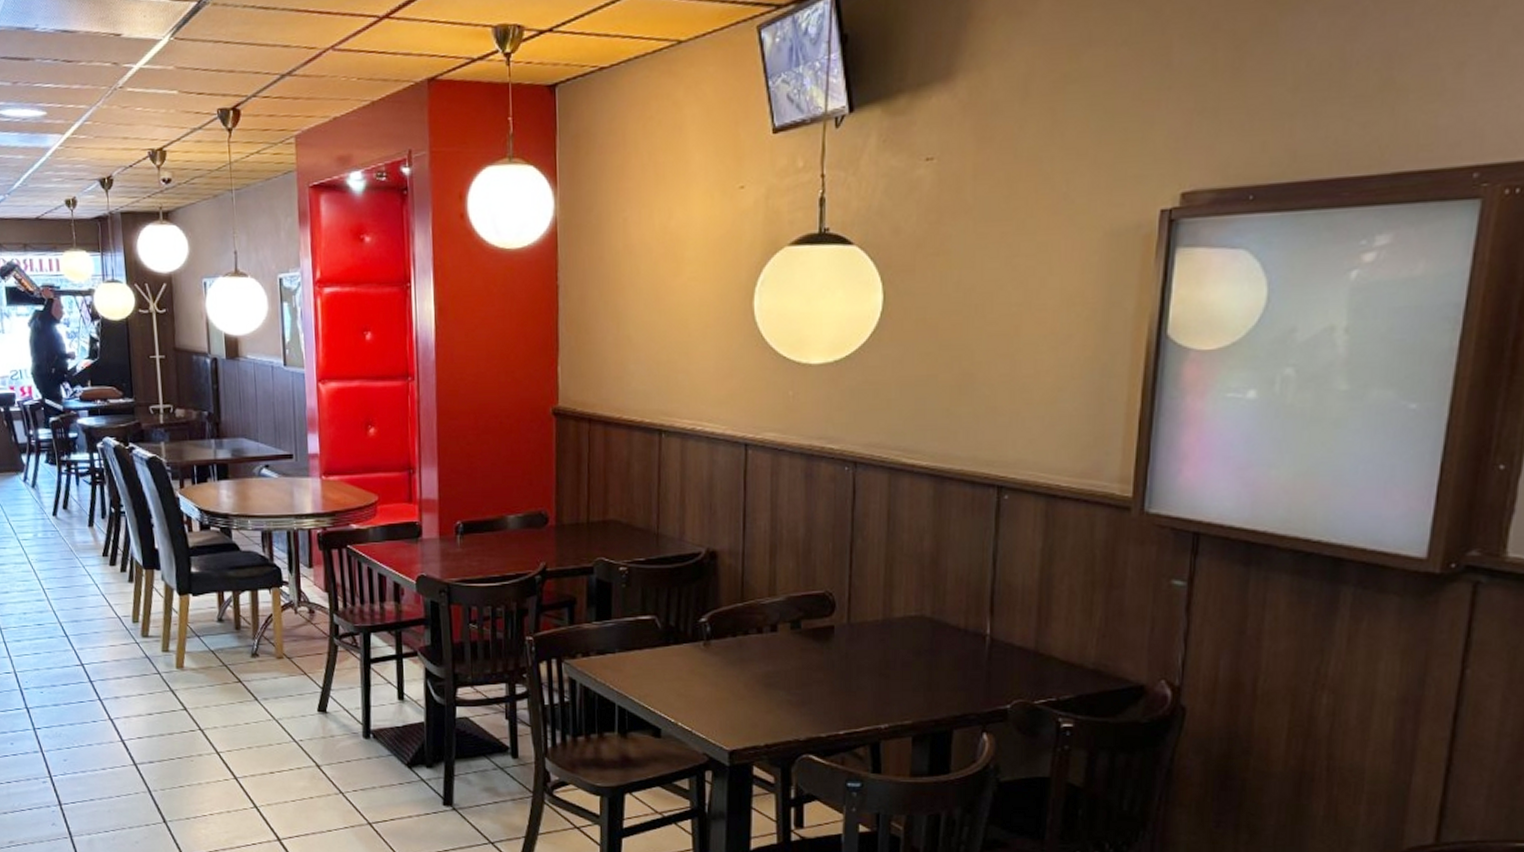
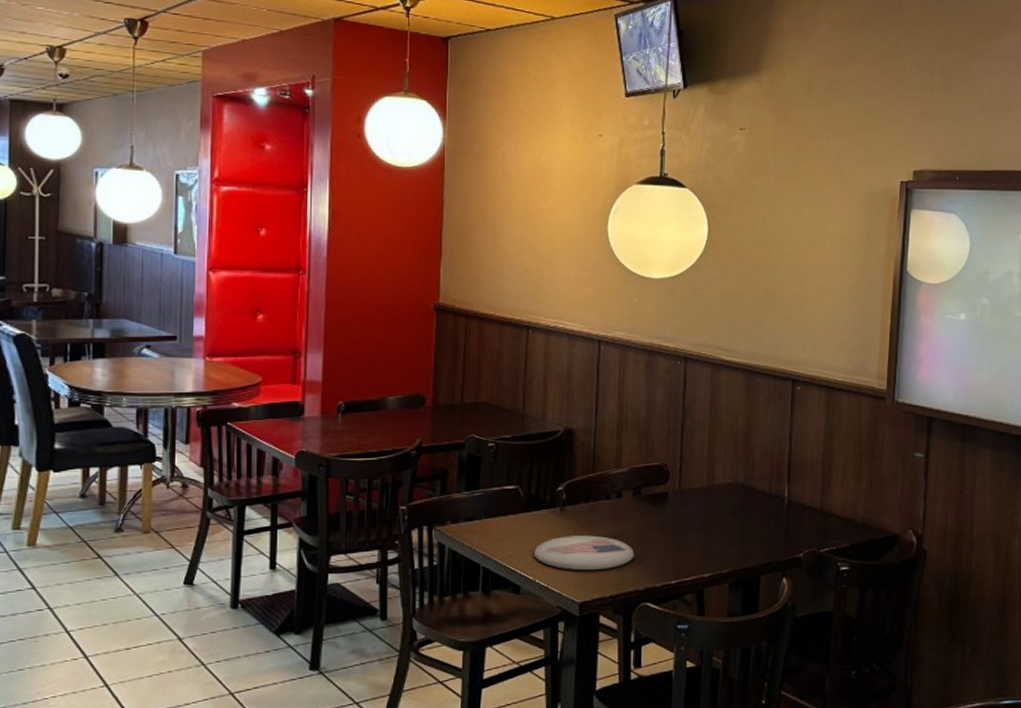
plate: none [674,674,794,715] -> present [533,535,635,571]

